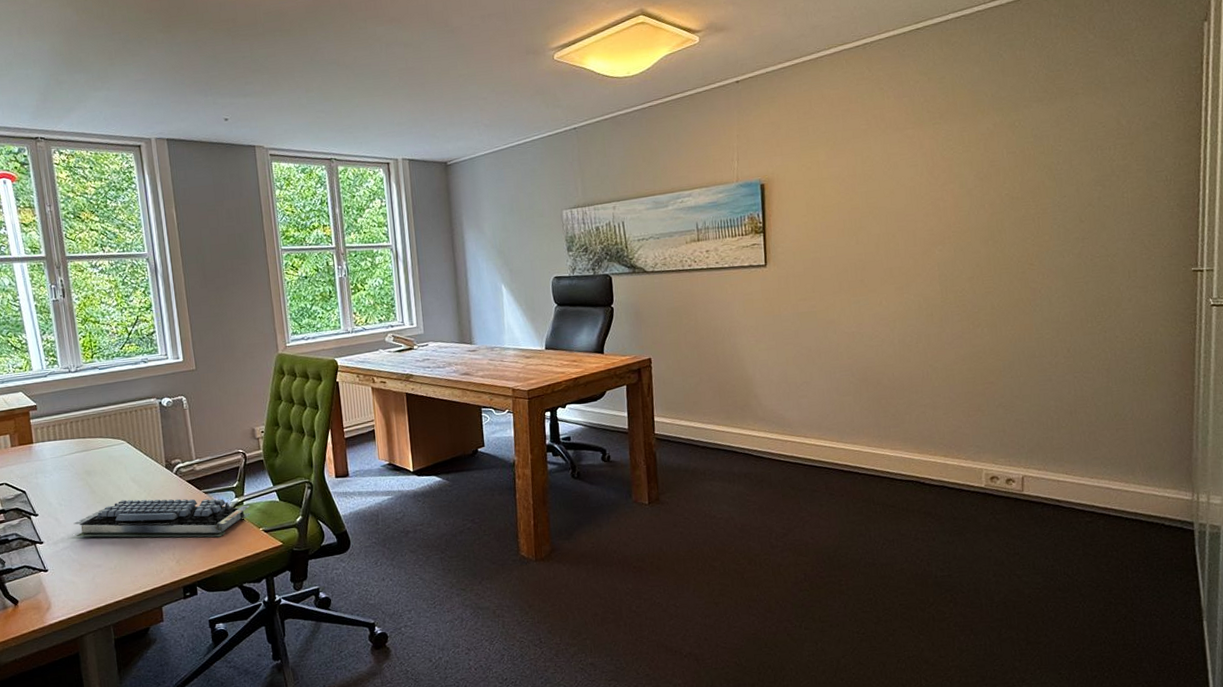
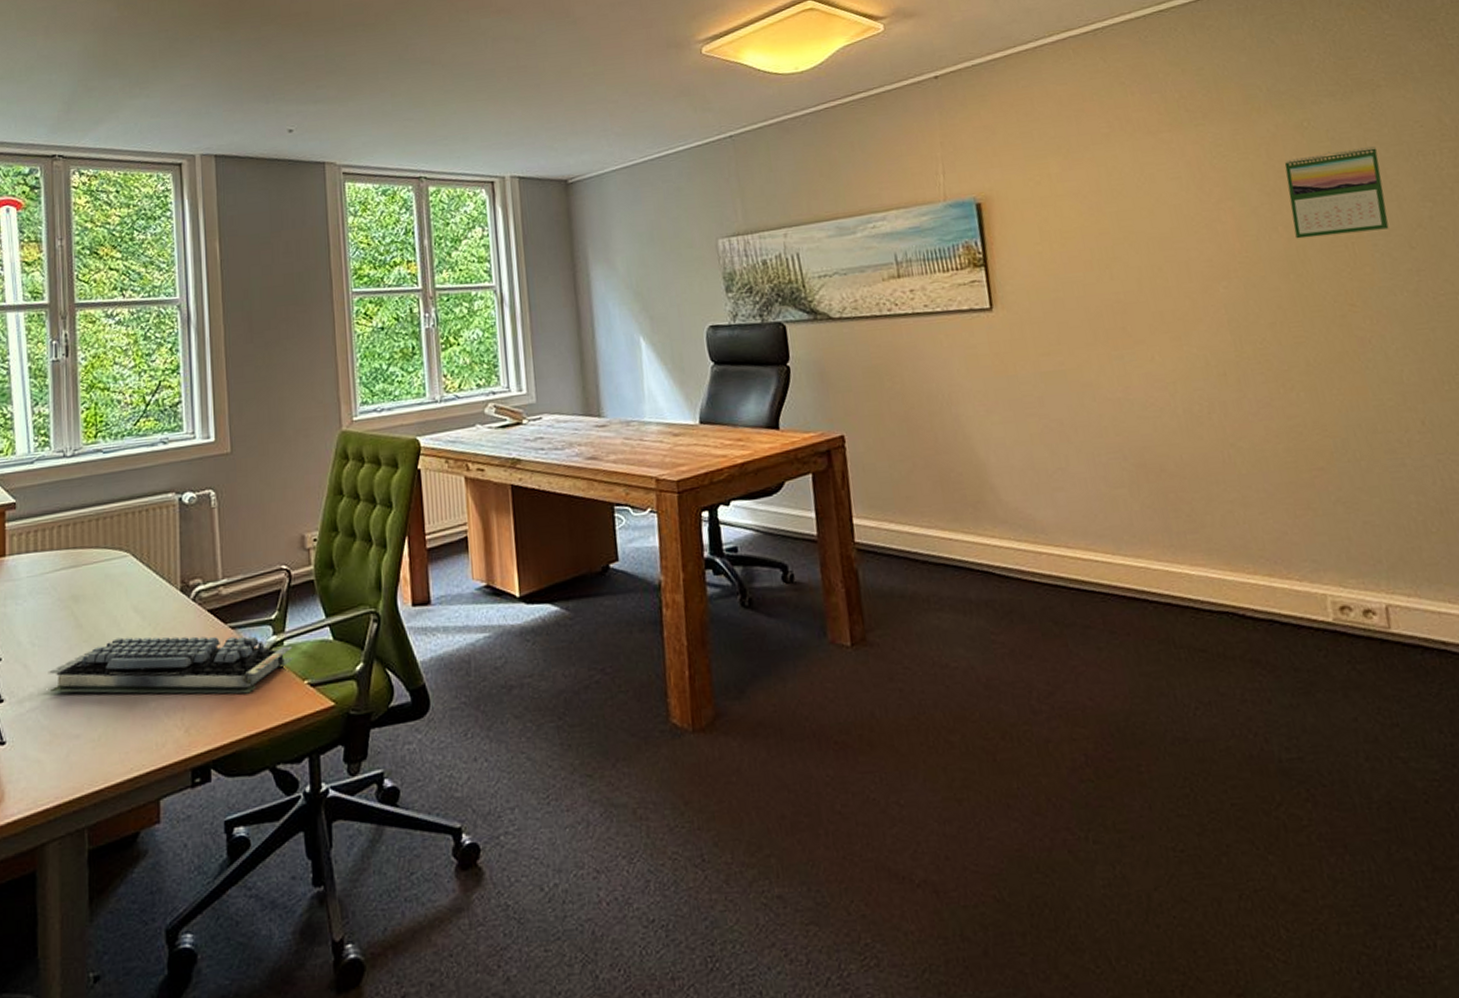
calendar: none [996,142,1068,214] -> present [1284,146,1389,239]

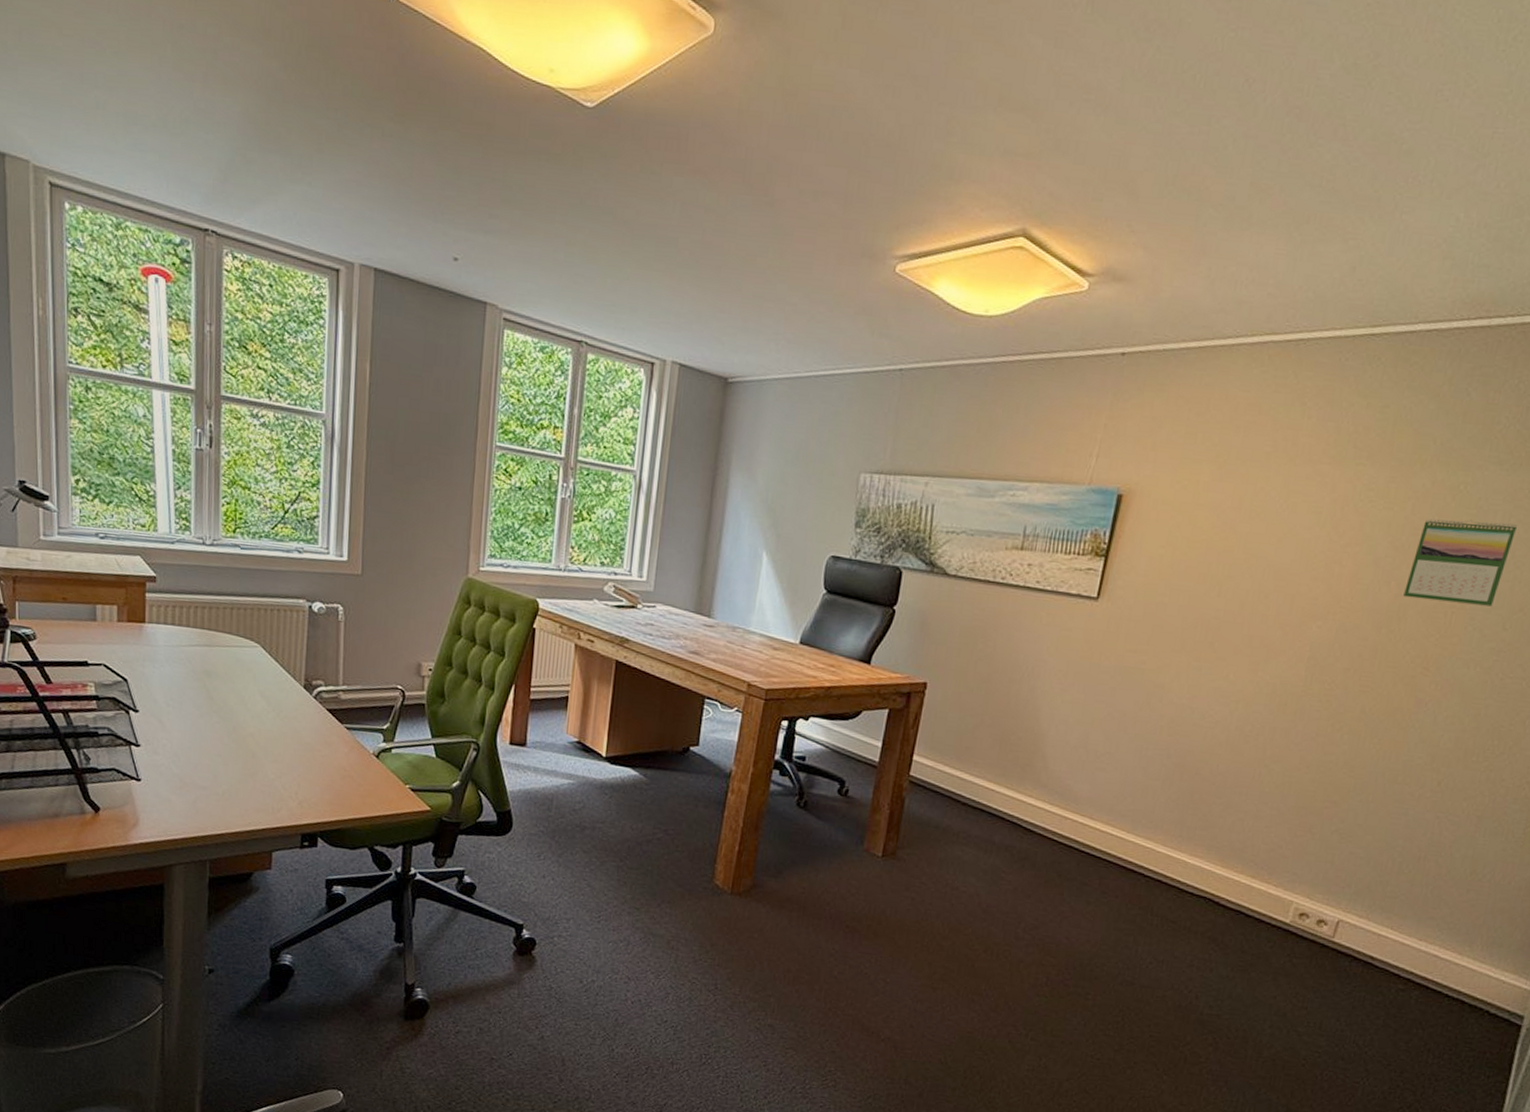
computer keyboard: present [48,636,293,694] -> none [180,715,399,785]

